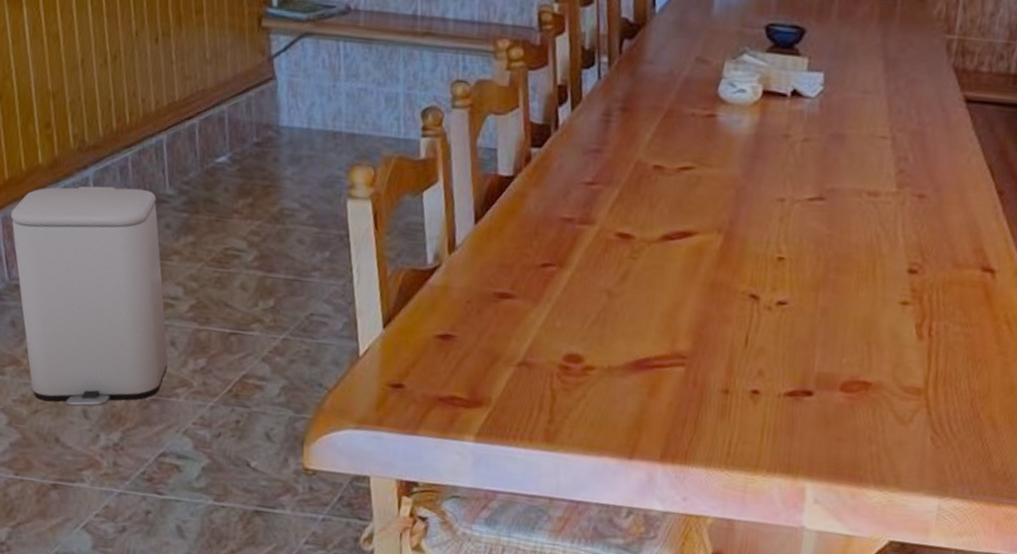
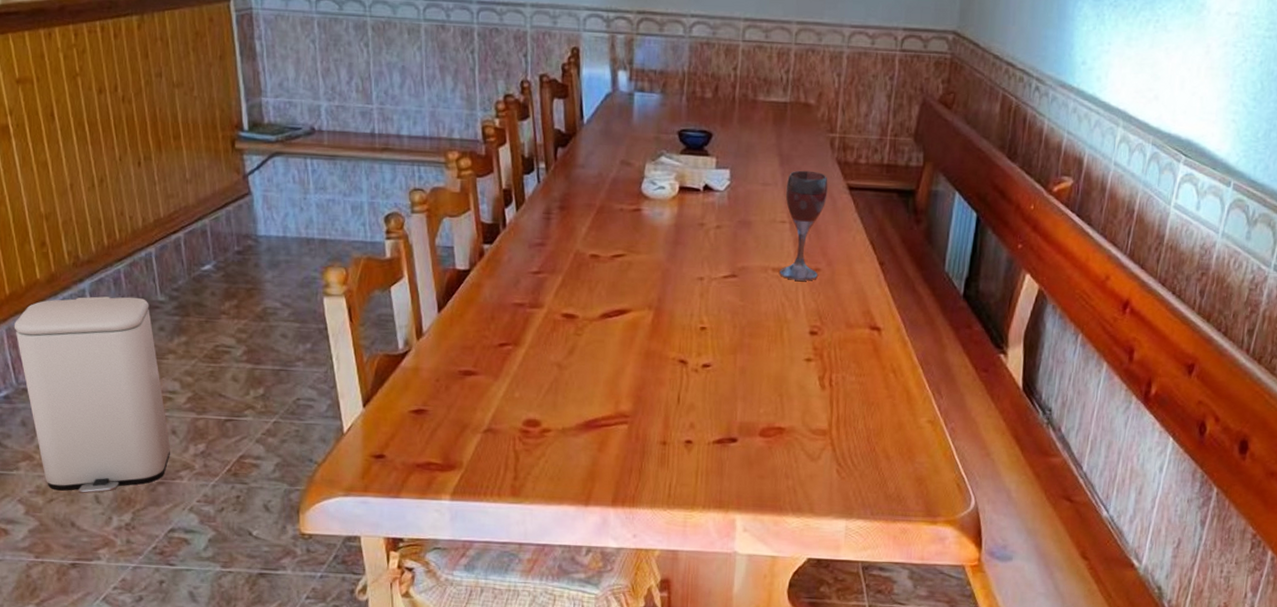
cup: none [875,77,941,209] -> present [779,170,828,281]

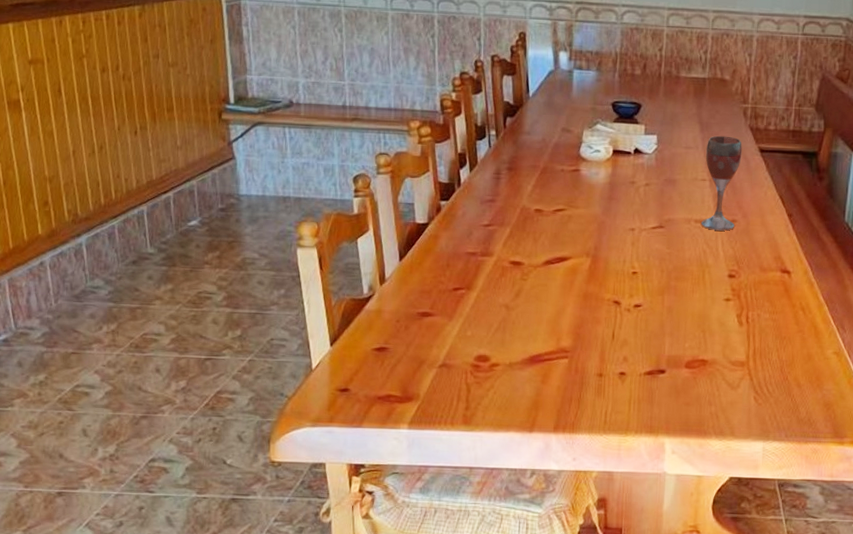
pedal bin: present [14,296,171,494] -> none [15,249,155,428]

